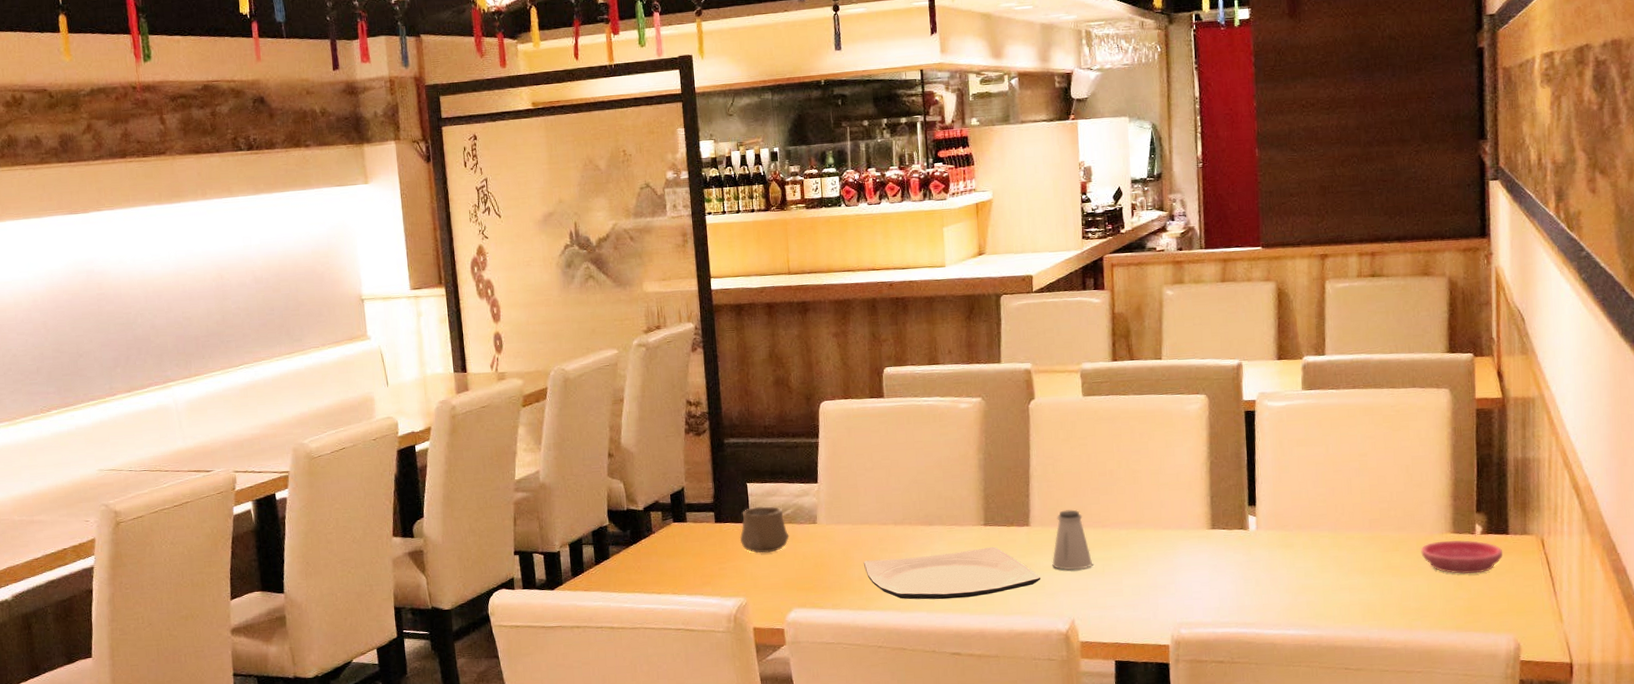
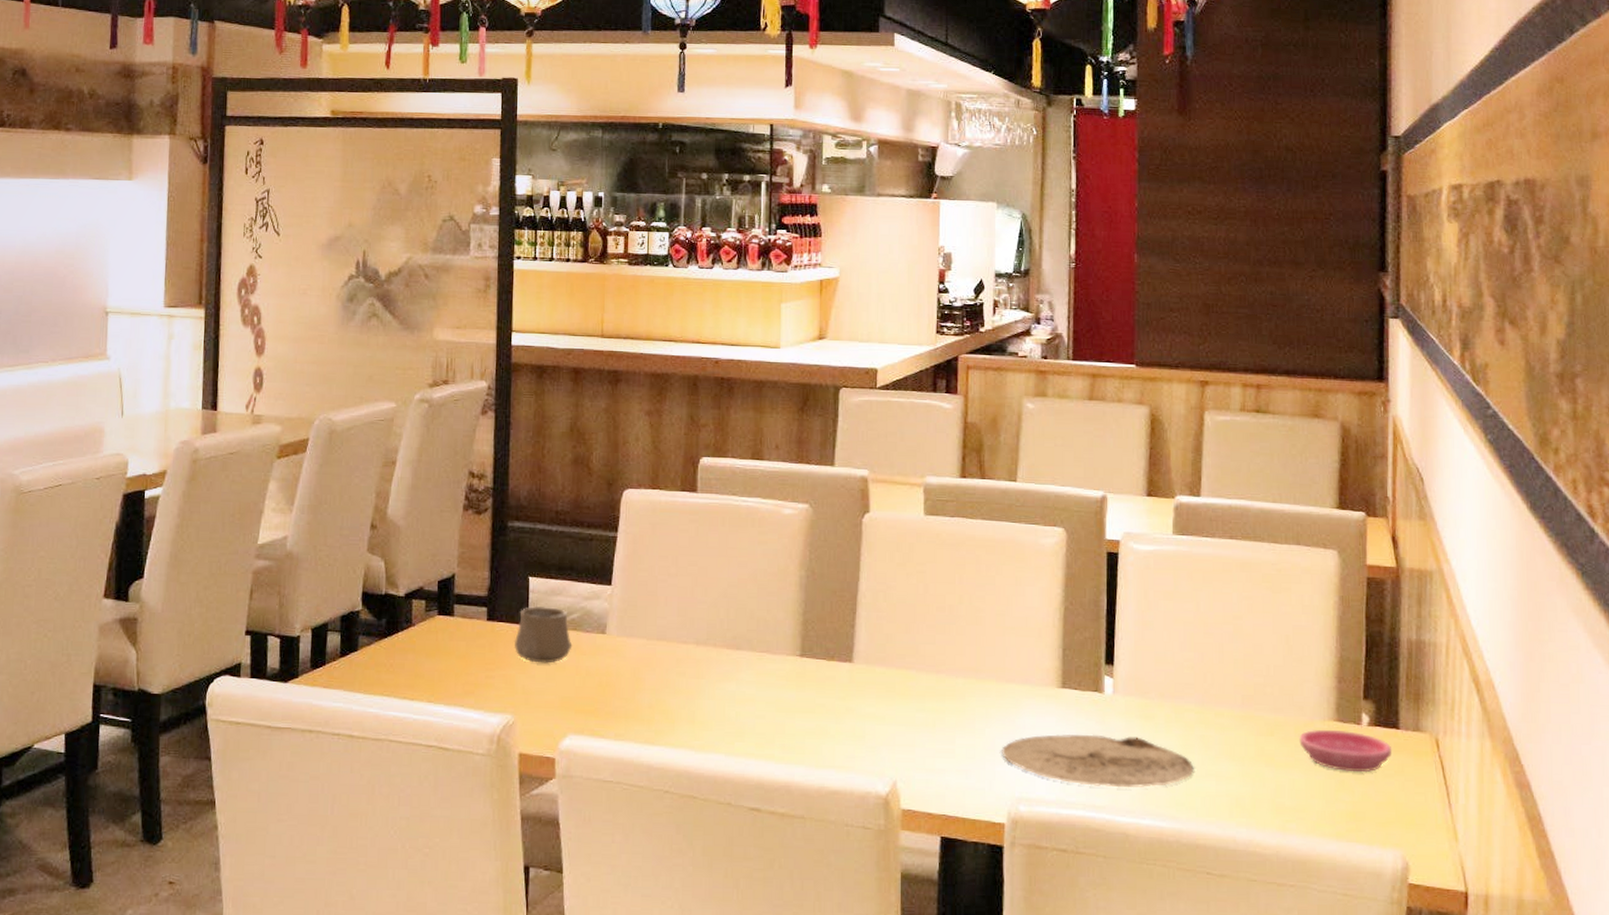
plate: present [863,546,1040,600] -> none [655,682,860,742]
saltshaker: present [1052,509,1092,570] -> none [876,647,922,721]
plate: none [1163,563,1330,607] -> present [1002,734,1194,789]

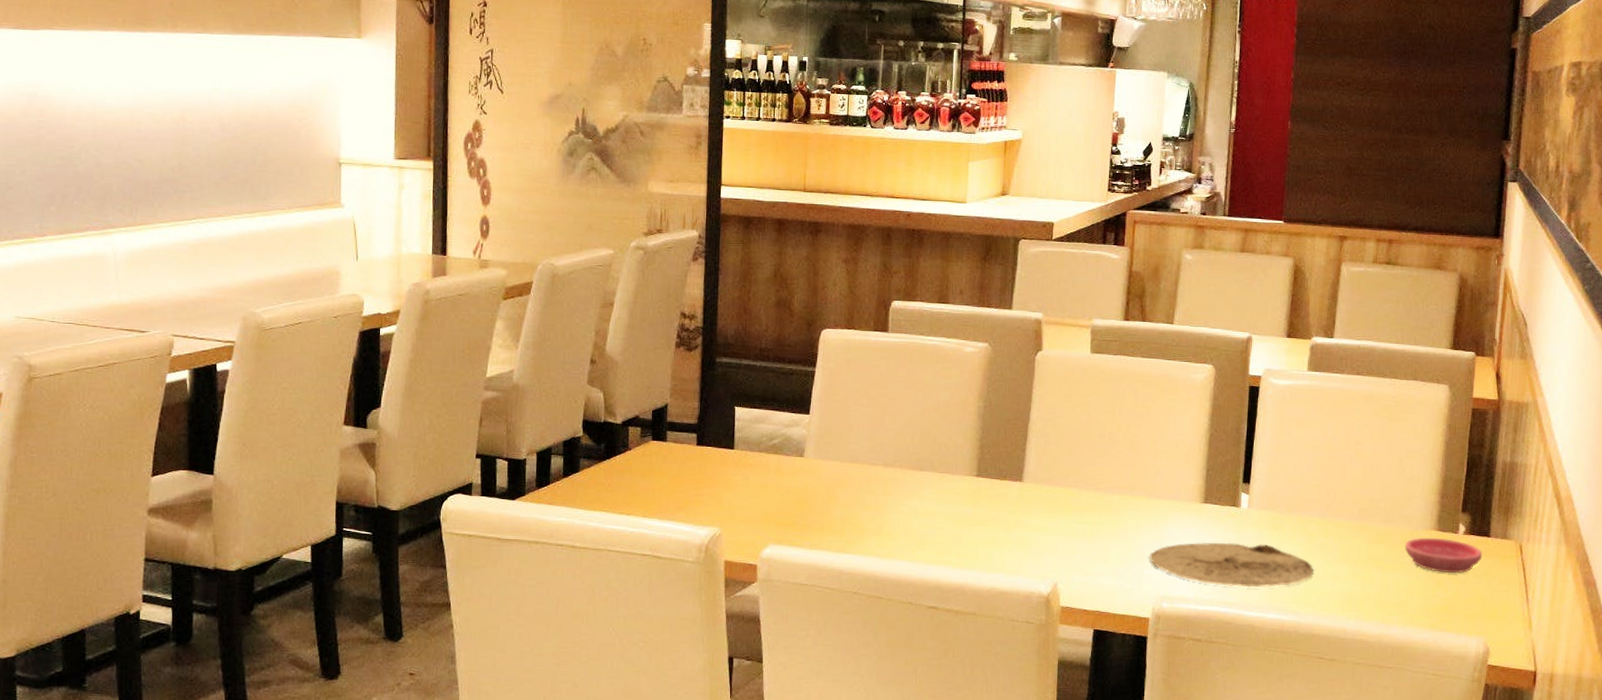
cup: present [514,605,573,663] -> none [721,432,774,483]

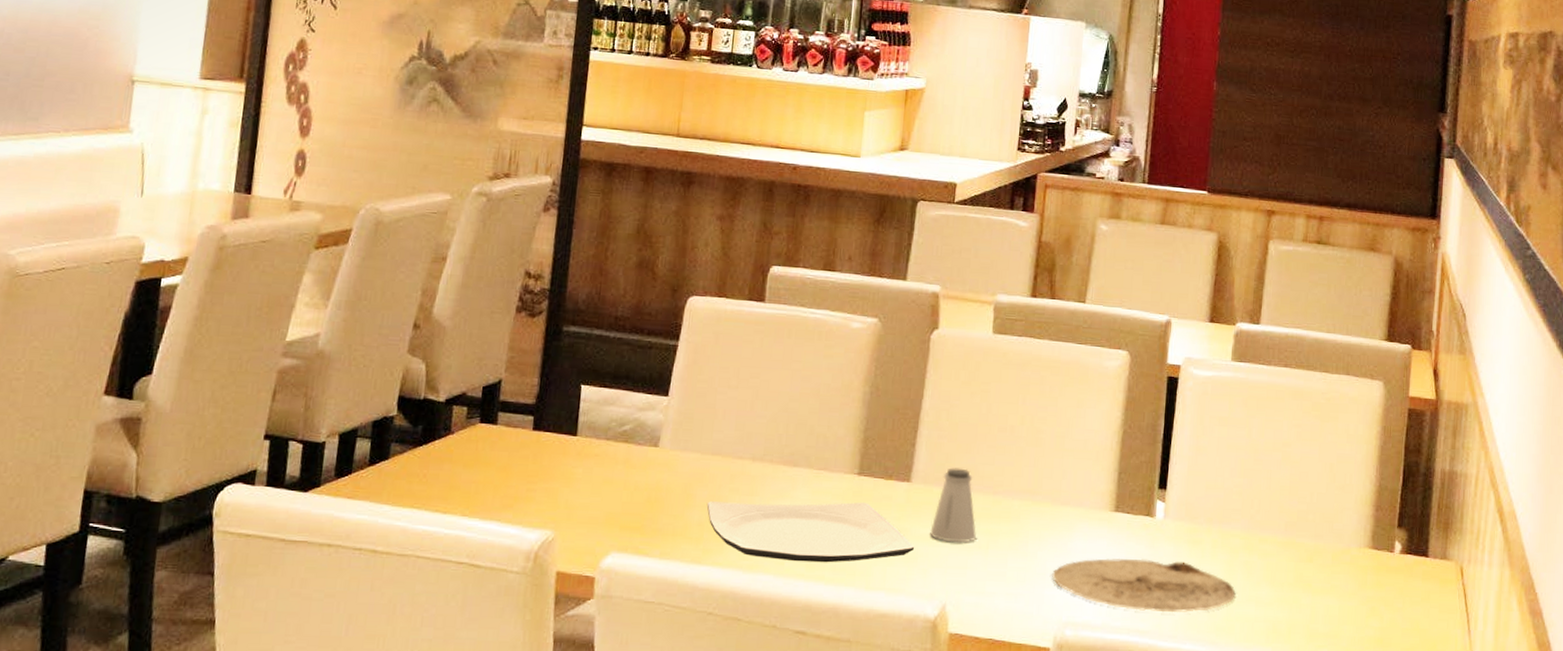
plate: none [847,499,1028,550] -> present [706,501,914,563]
saltshaker: none [1041,469,1082,532] -> present [930,467,976,543]
saucer: present [1405,537,1482,574] -> none [1336,556,1420,599]

